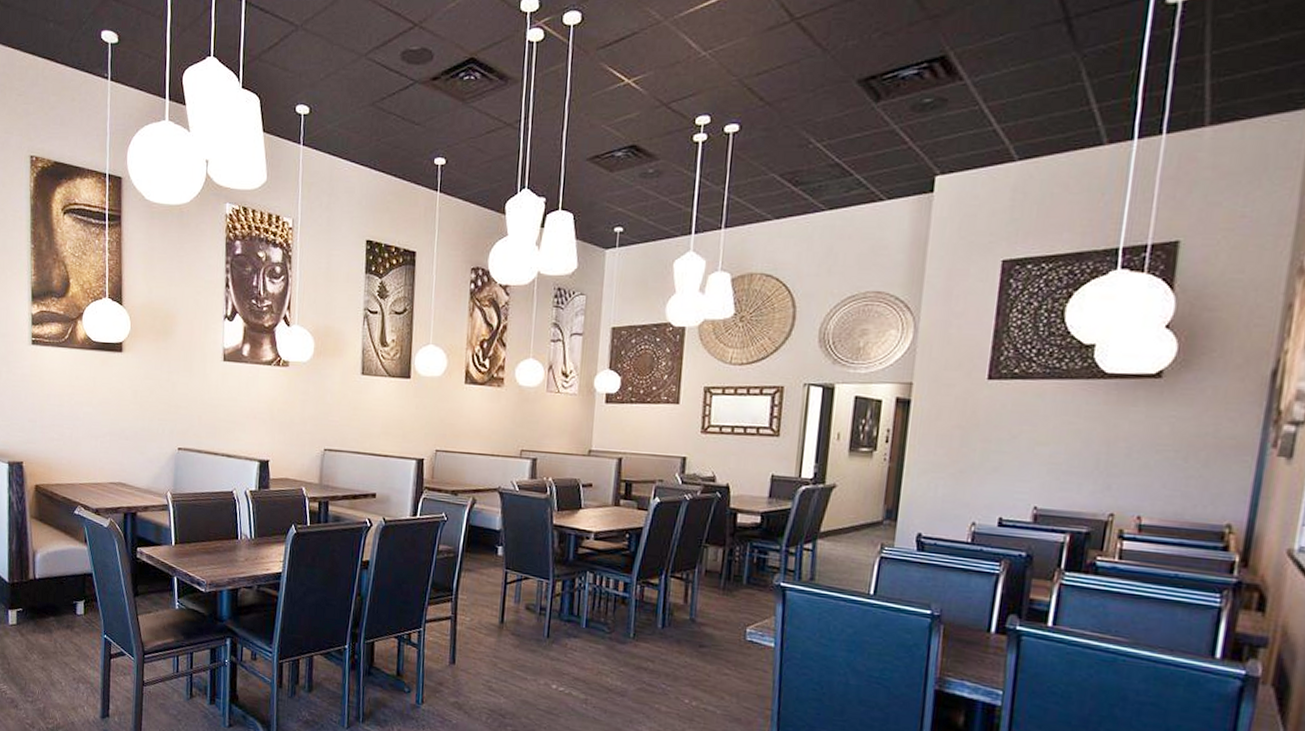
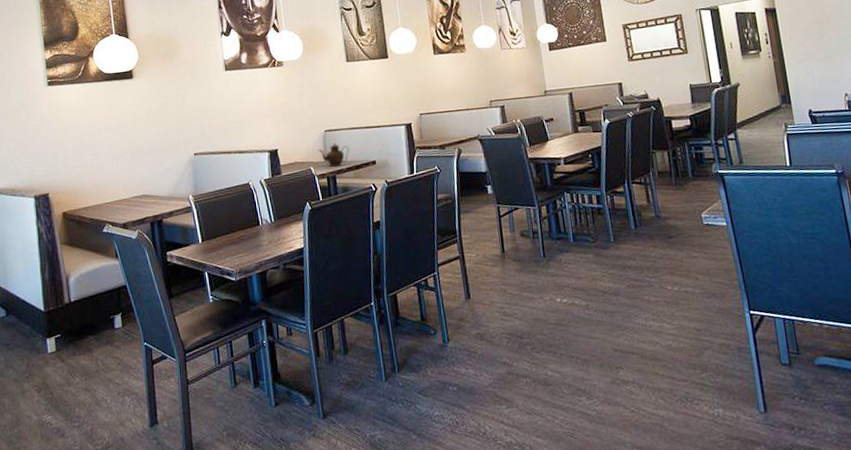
teapot: none [313,465,348,493] -> present [318,142,349,168]

